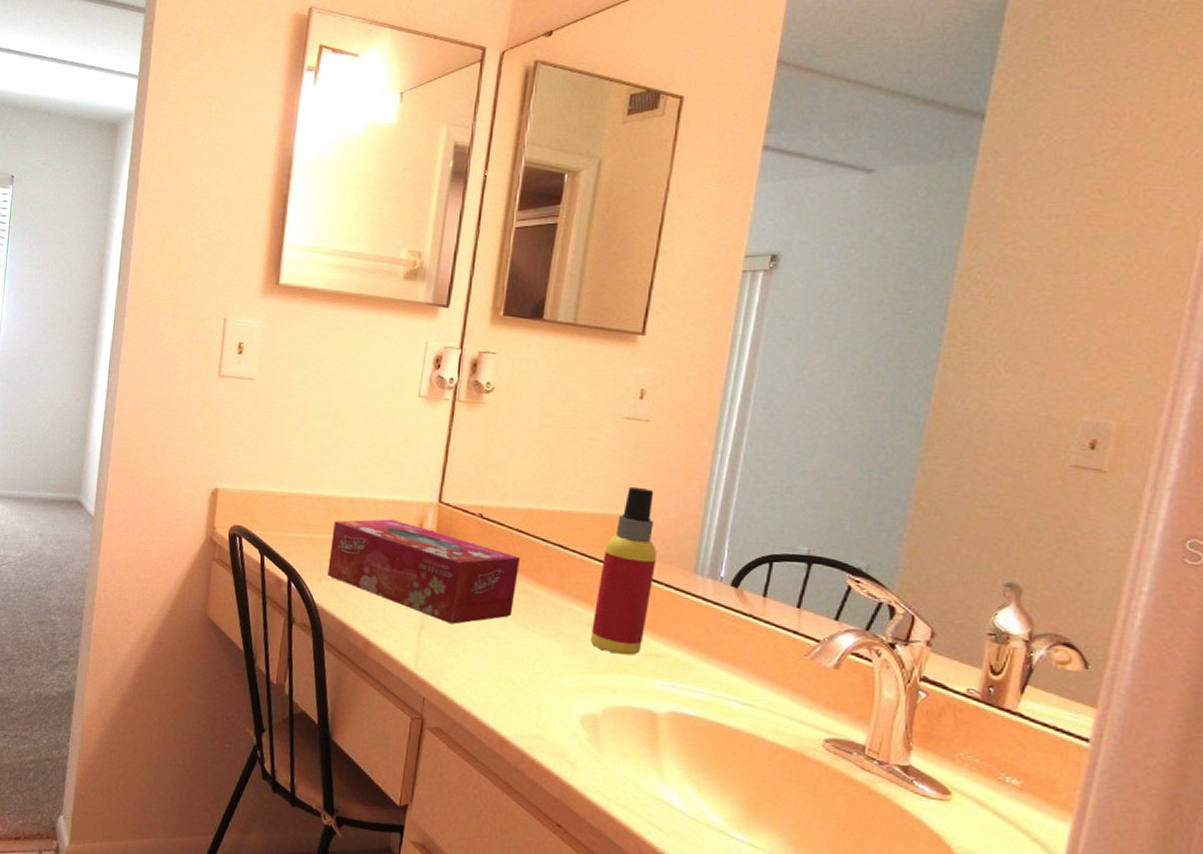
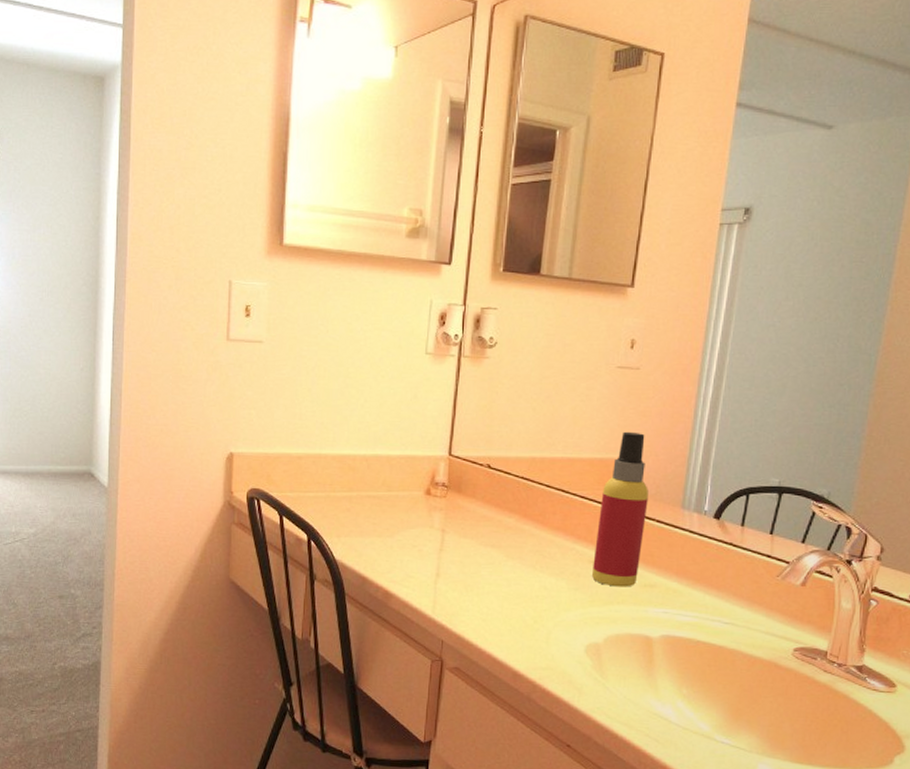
tissue box: present [327,518,521,624] -> none [346,473,527,570]

